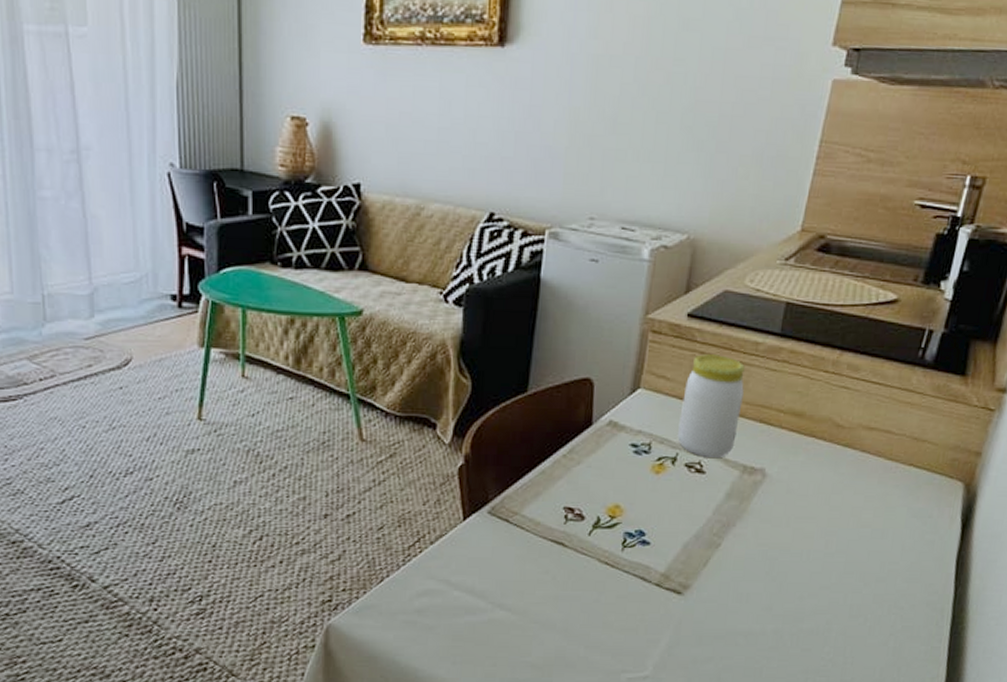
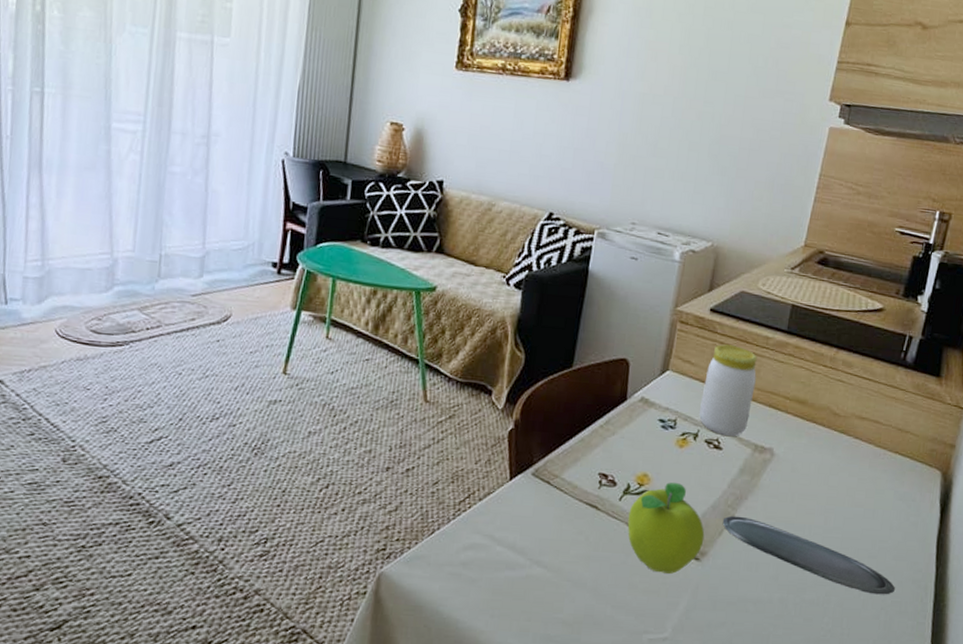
fruit: none [599,513,687,610] -> present [627,482,705,574]
oval tray: none [707,545,906,620] -> present [722,515,895,595]

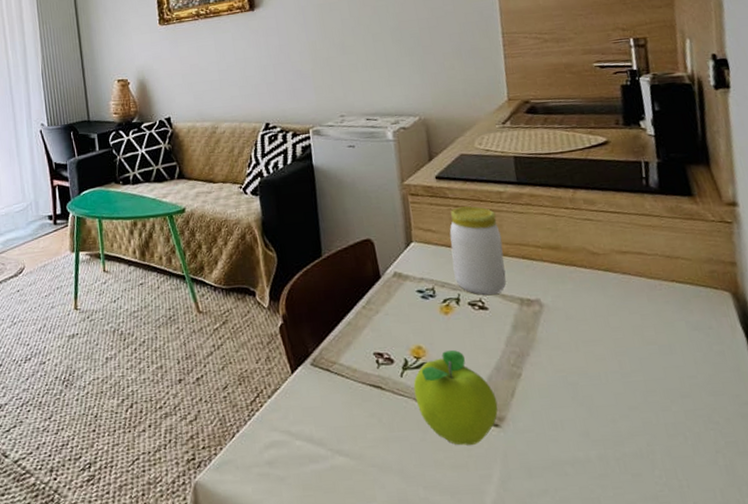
oval tray: present [722,515,895,595] -> none [510,374,725,438]

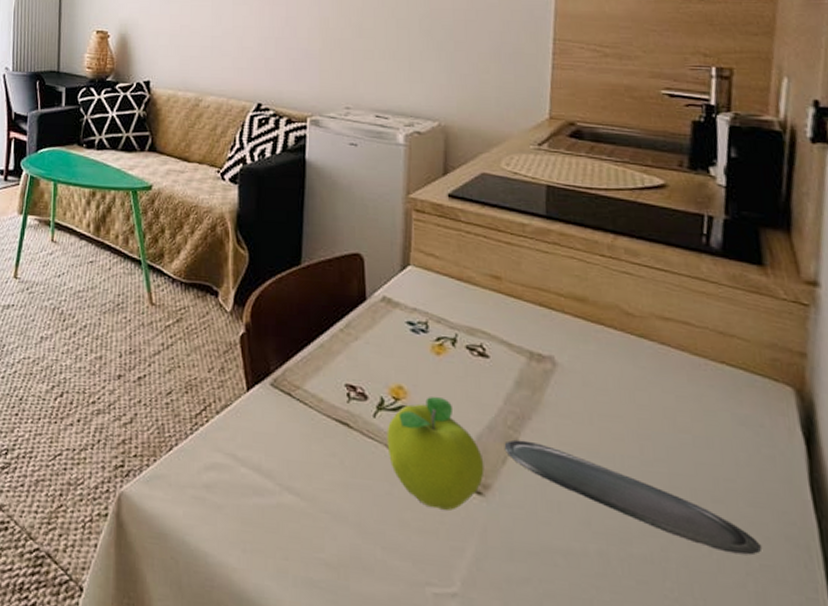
jar: present [449,206,506,295] -> none [454,234,518,341]
oval tray: none [510,374,725,438] -> present [504,439,761,556]

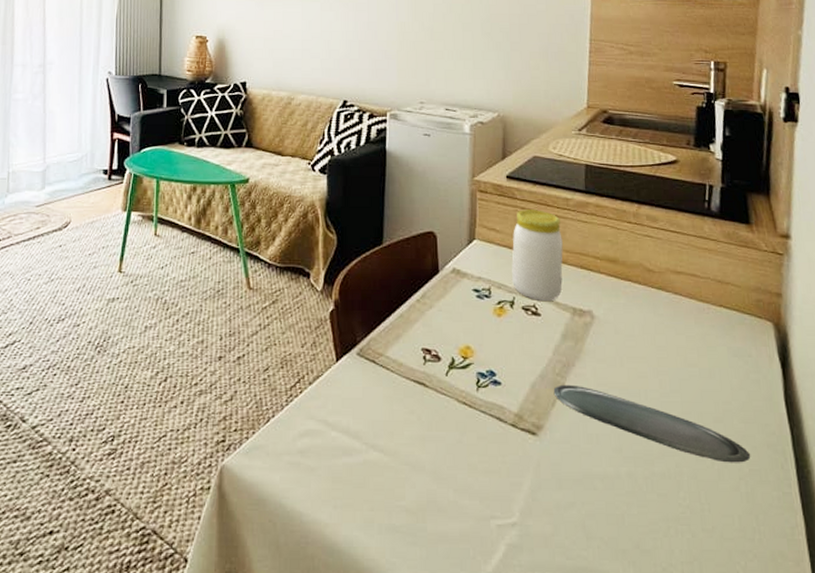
fruit: present [387,397,485,510] -> none [457,354,538,451]
jar: none [454,234,518,341] -> present [512,209,563,301]

